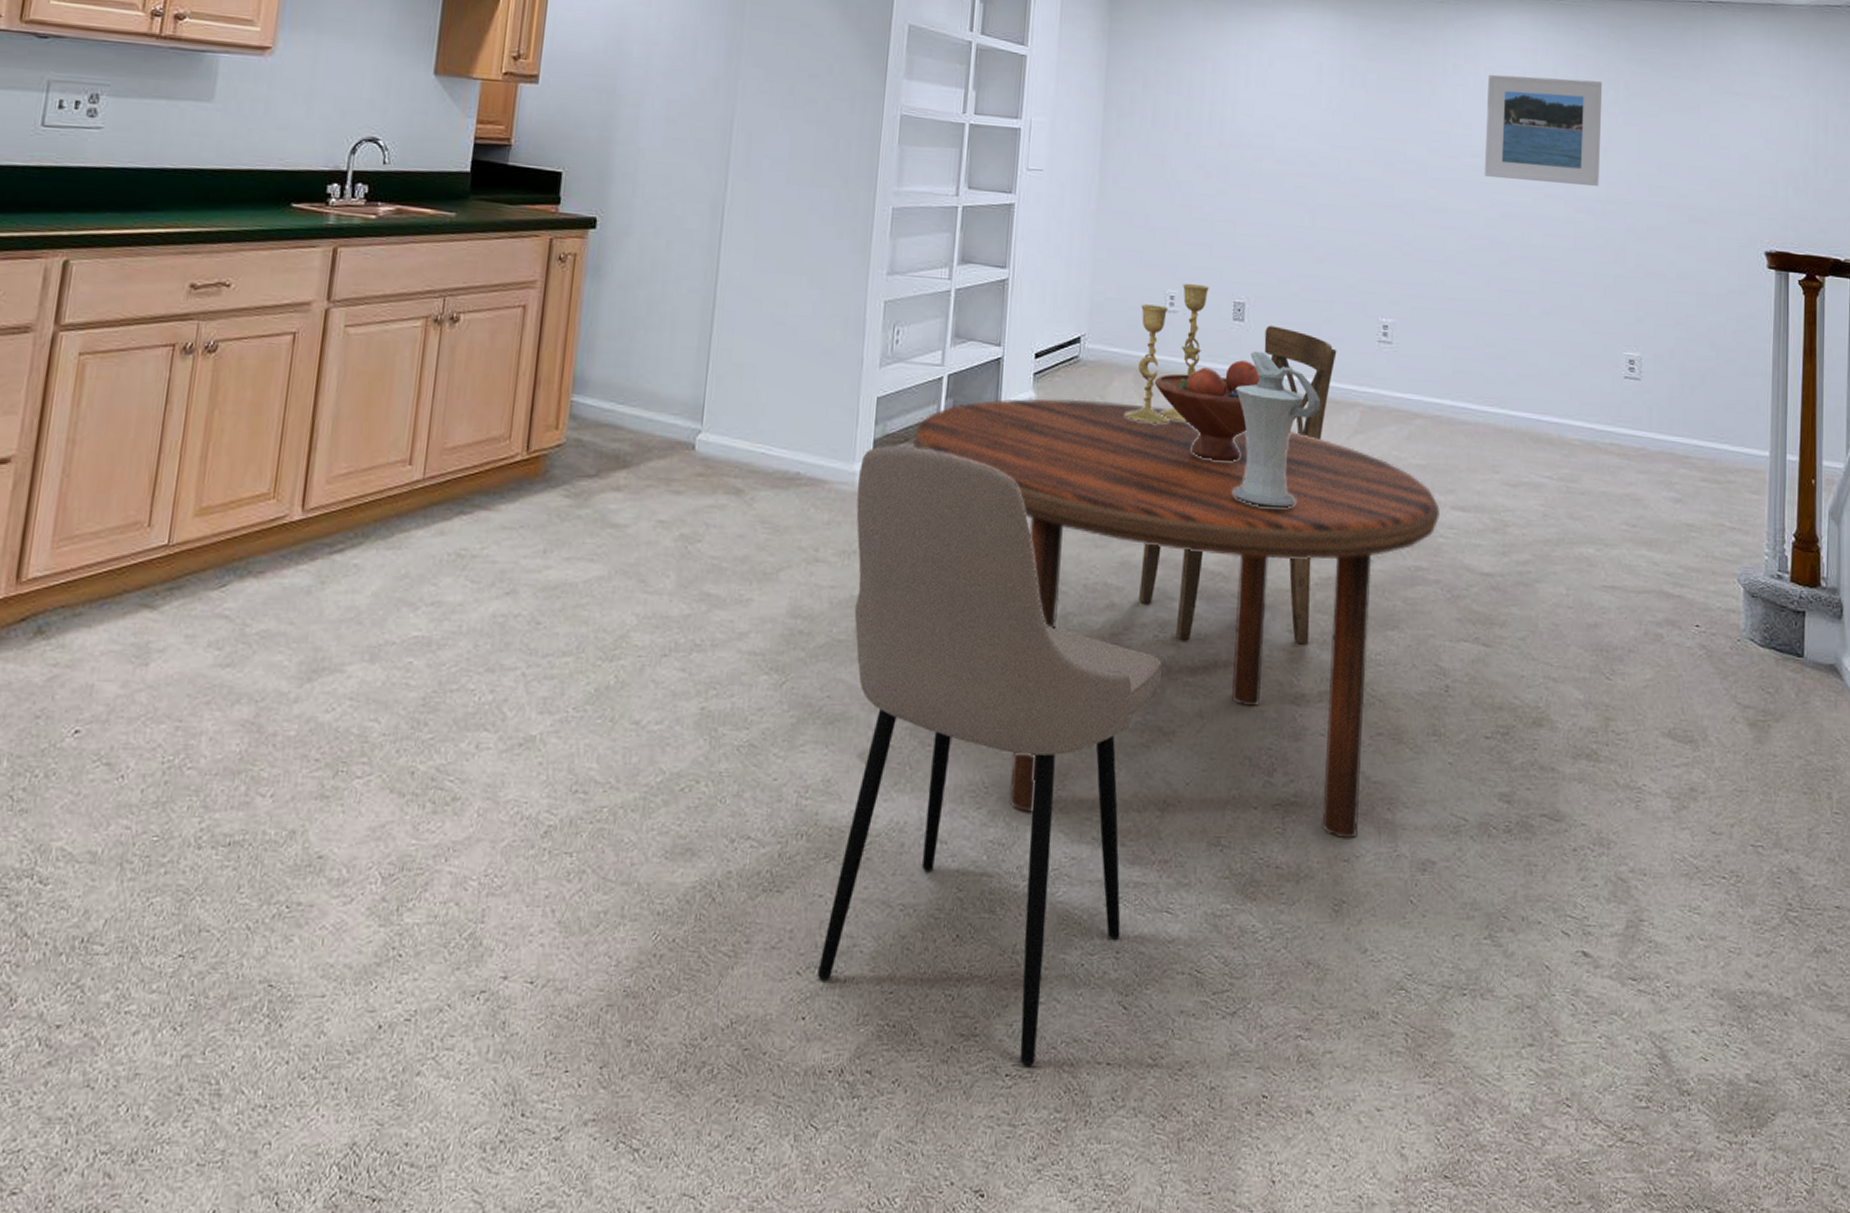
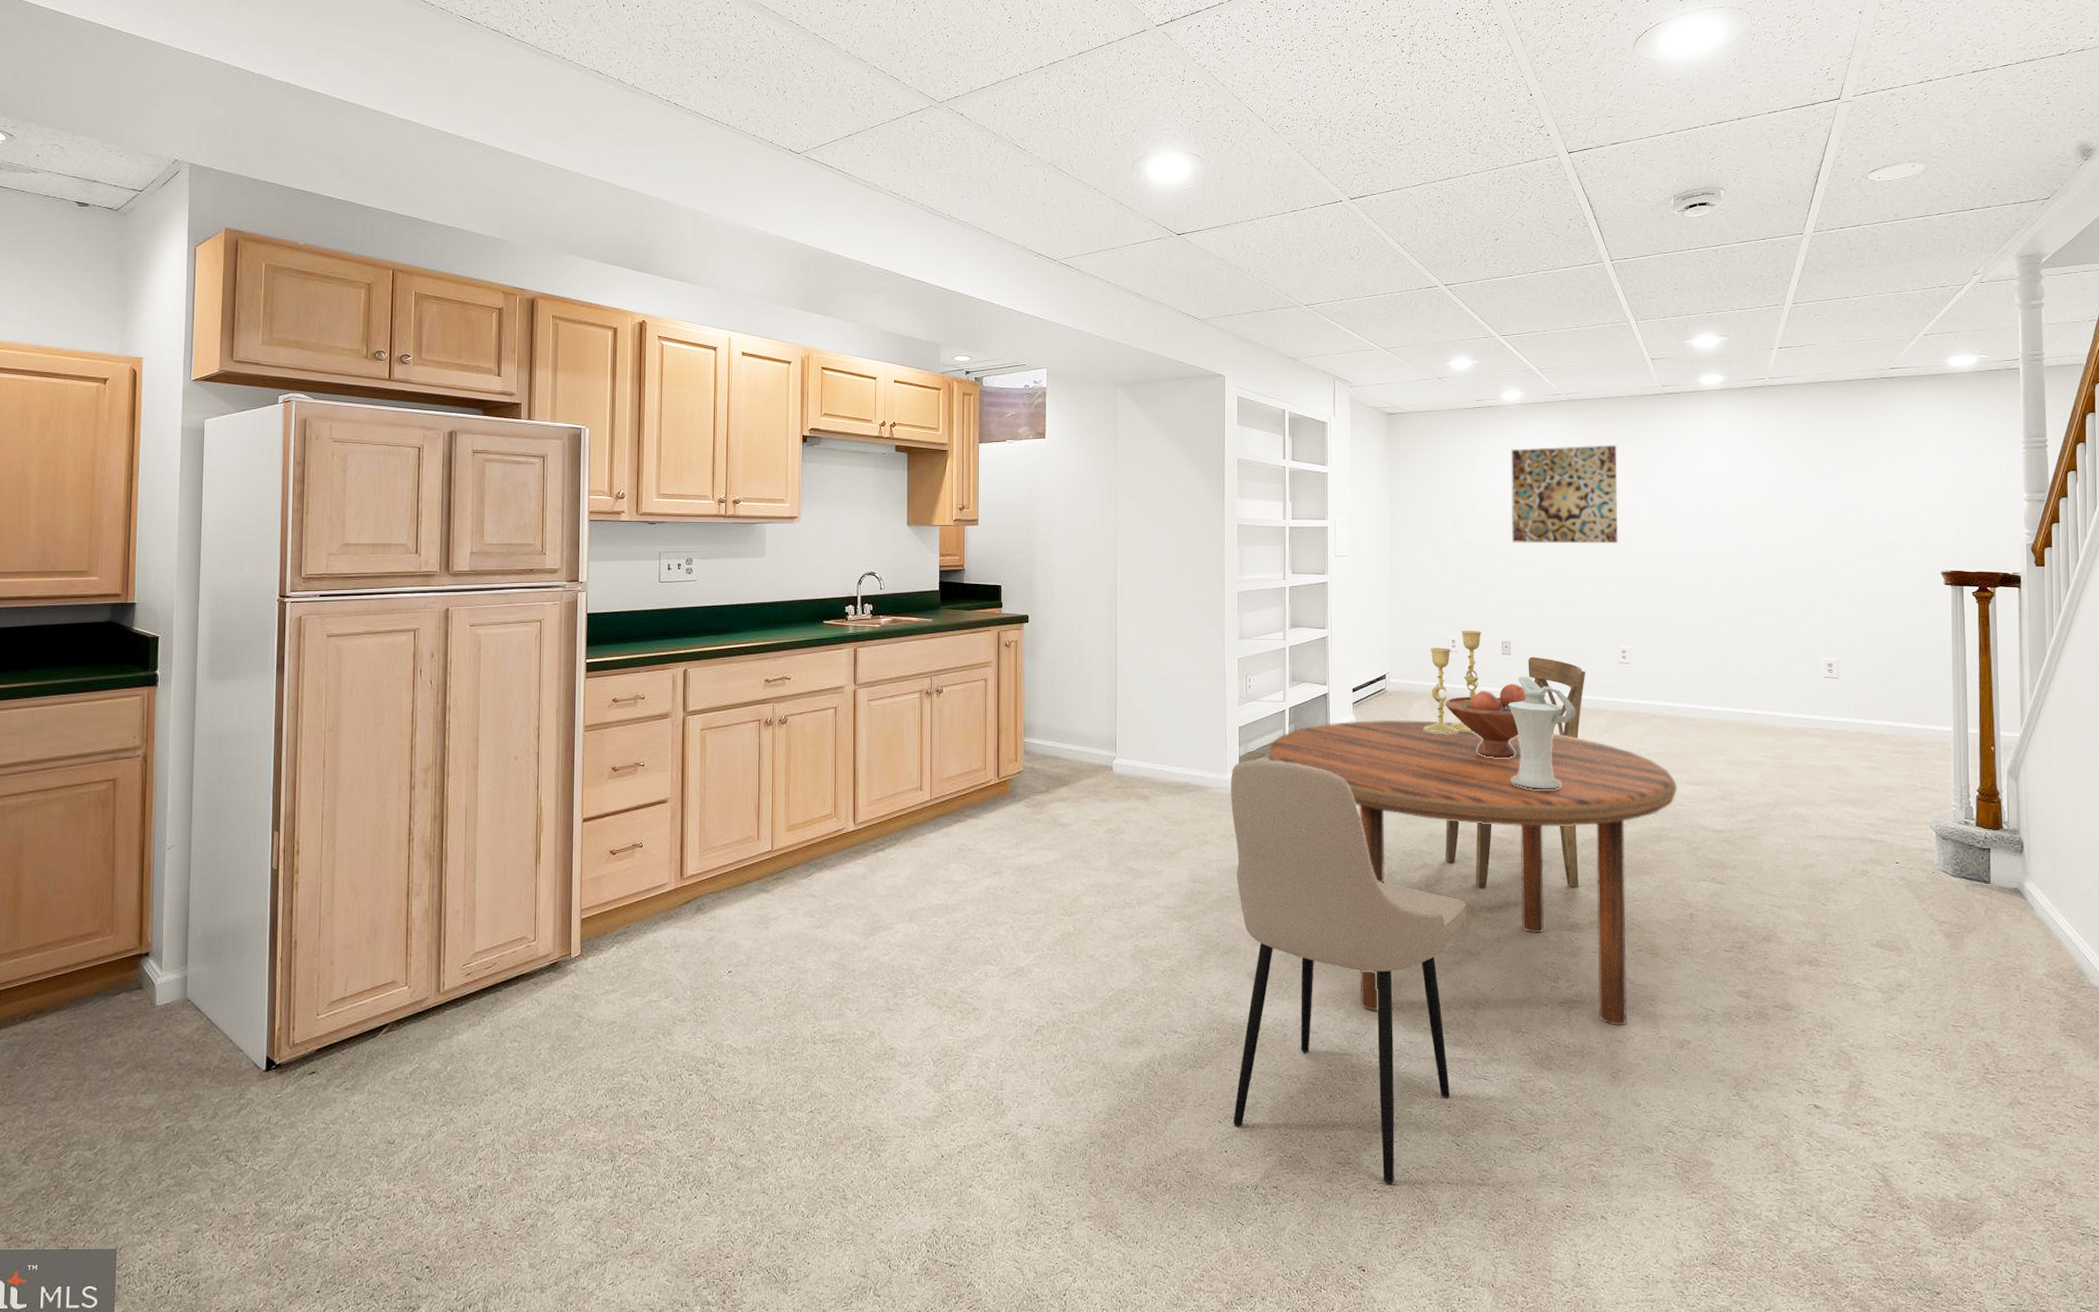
wall art: none [1256,46,1394,184] -> present [1510,445,1618,544]
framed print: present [1484,74,1603,186] -> none [1696,450,1794,532]

